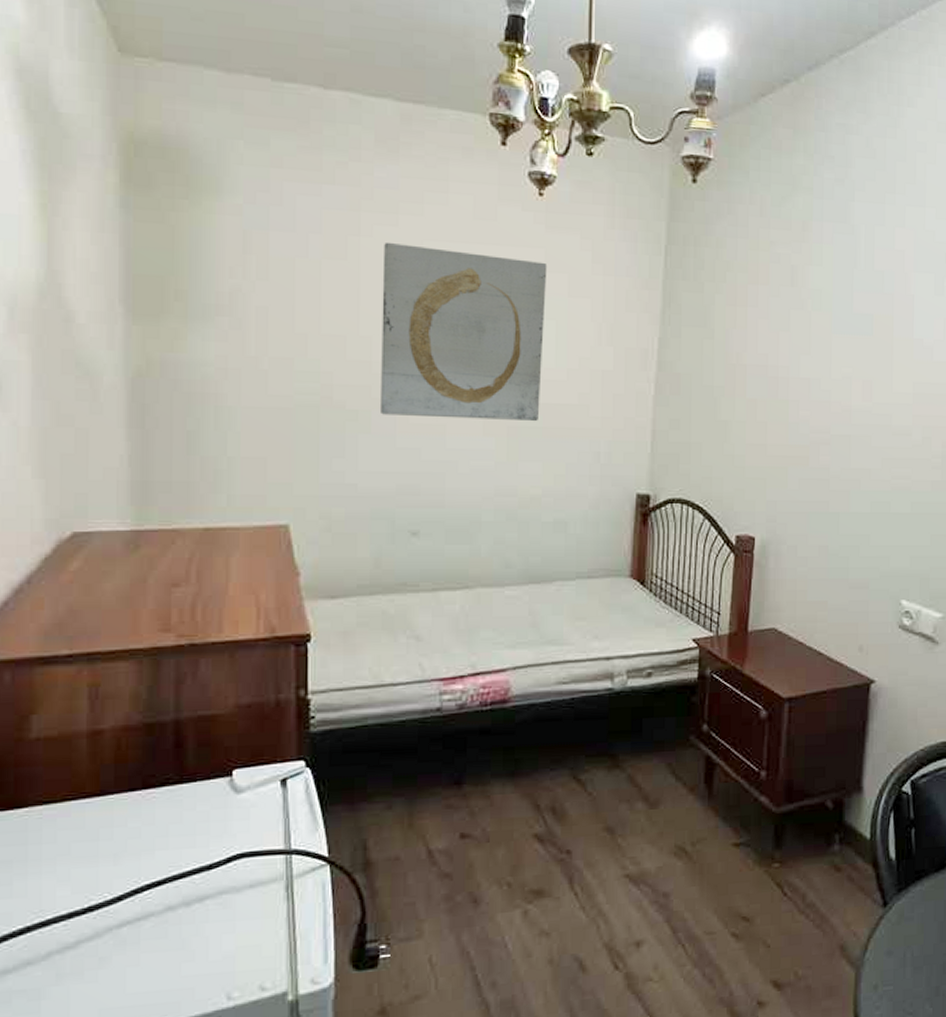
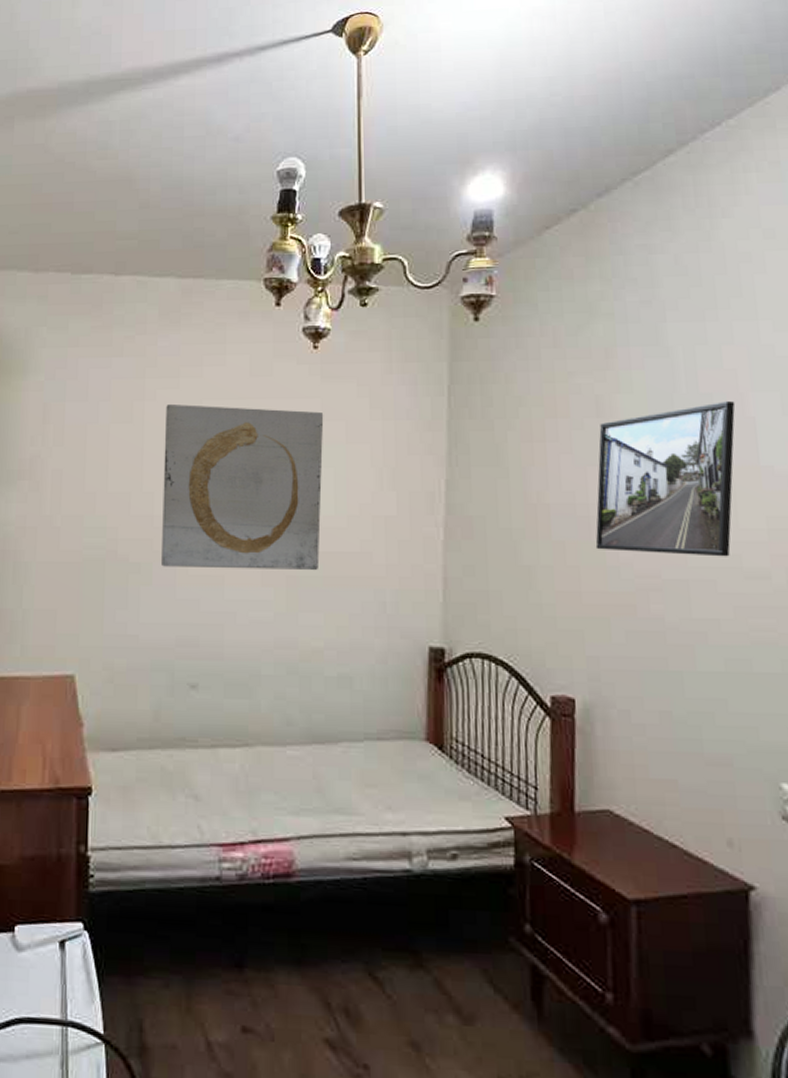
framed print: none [781,279,901,416] -> present [595,401,736,557]

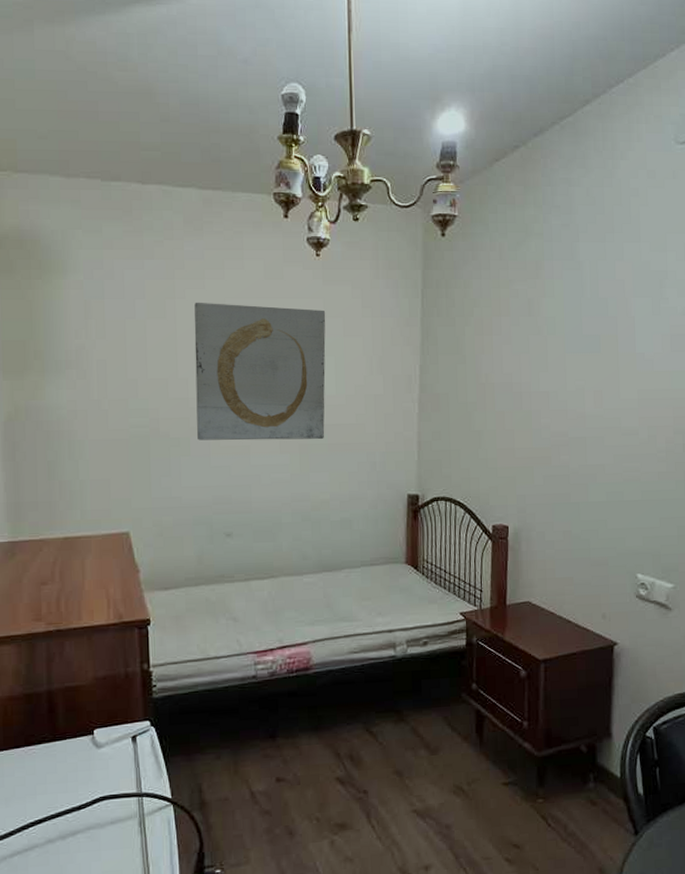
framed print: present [595,401,736,557] -> none [525,305,622,420]

